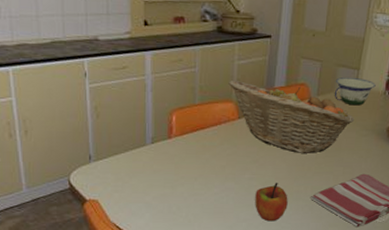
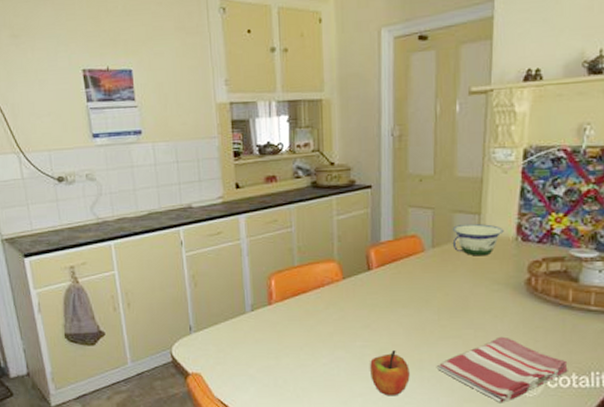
fruit basket: present [228,79,355,153] -> none [328,237,482,315]

